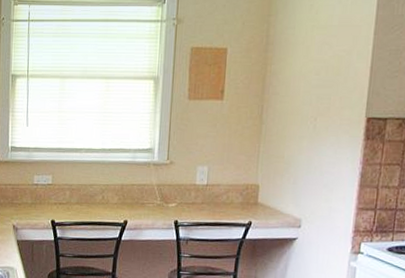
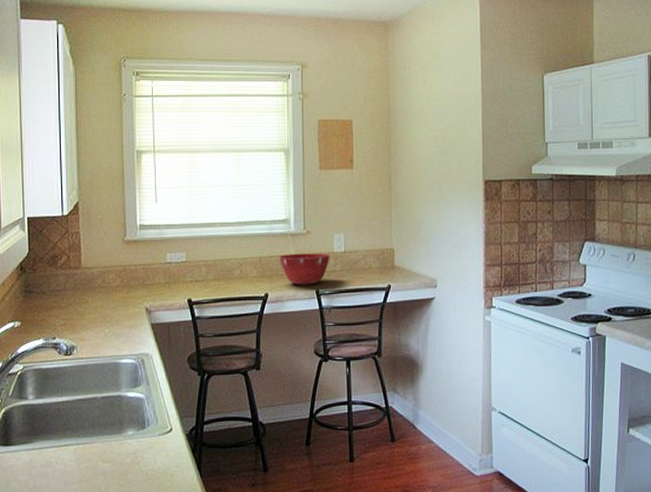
mixing bowl: none [140,183,192,216] -> present [278,253,330,285]

